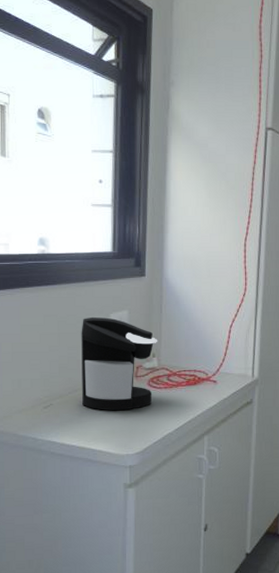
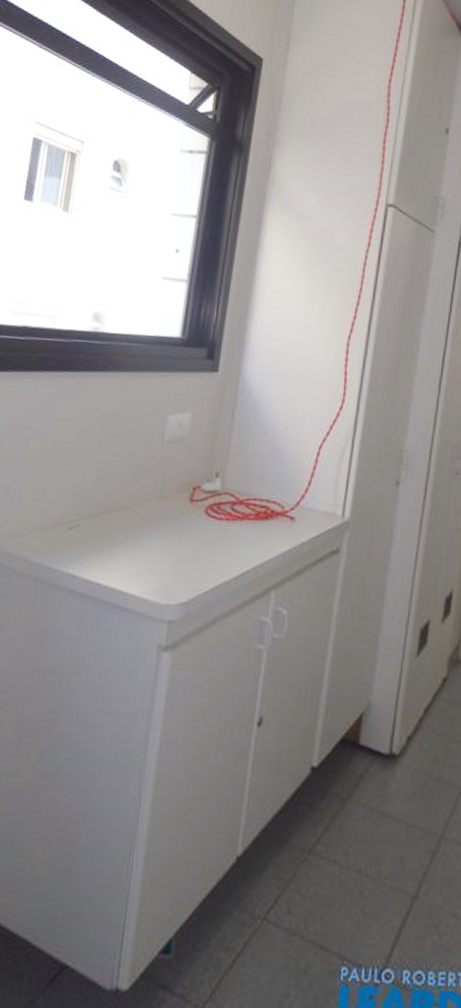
coffee maker: present [81,316,158,411] -> none [118,416,225,545]

